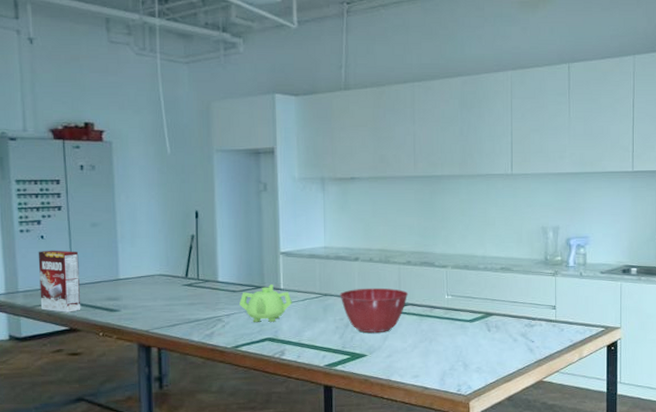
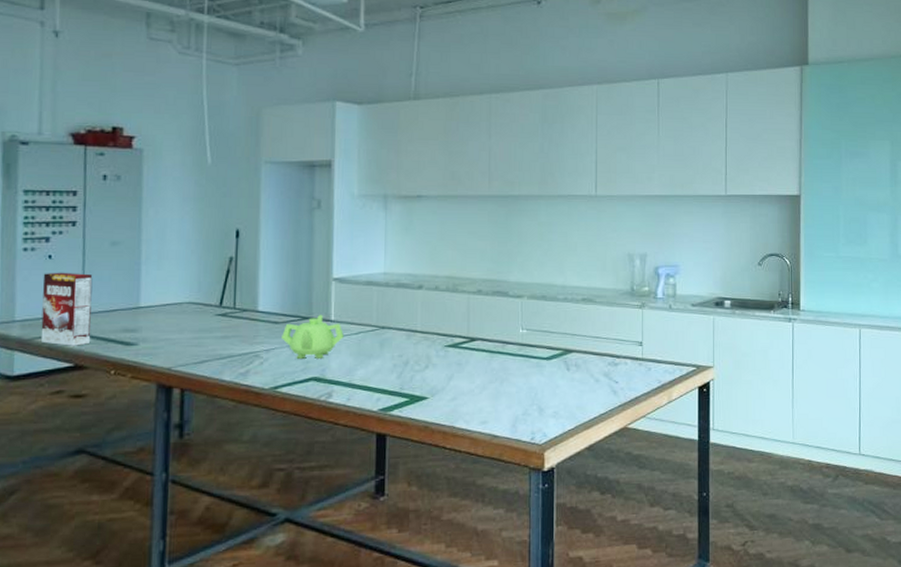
mixing bowl: present [340,287,409,334] -> none [399,320,478,373]

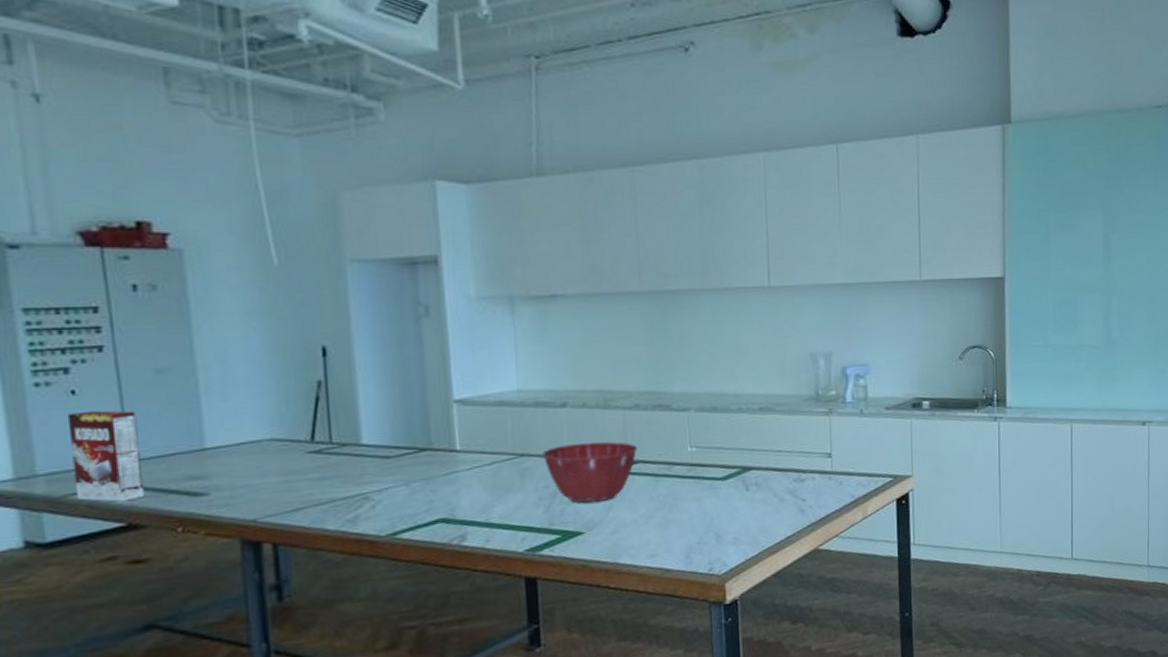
teapot: present [282,315,344,359] -> none [396,445,474,498]
mixing bowl: none [399,320,478,373] -> present [542,441,638,504]

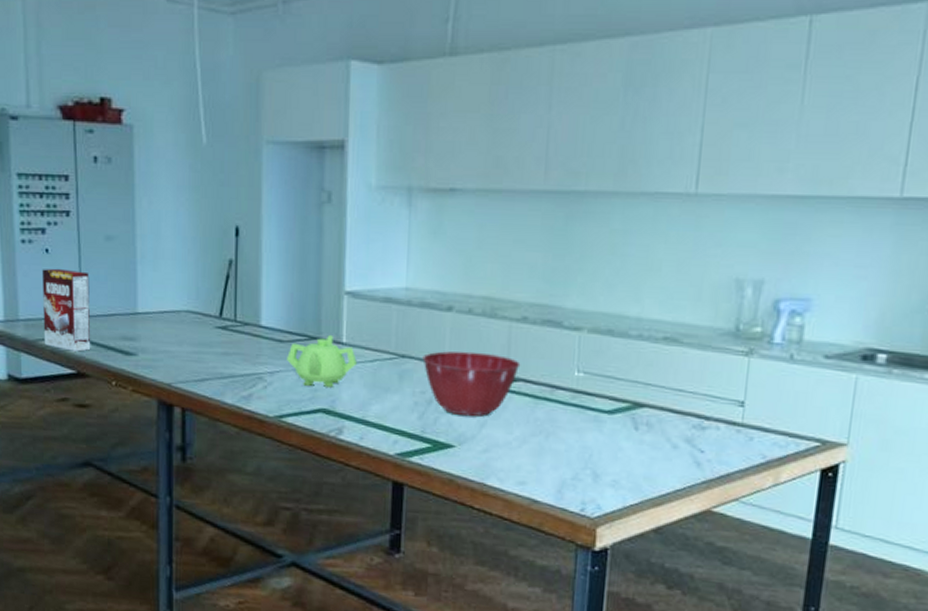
teapot: none [396,445,474,498] -> present [287,335,357,388]

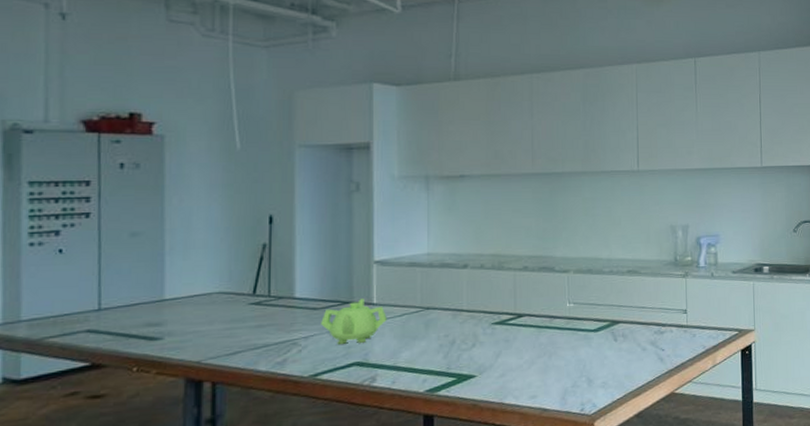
cereal box: present [42,268,91,352] -> none [51,266,110,345]
mixing bowl: present [422,351,521,417] -> none [445,297,525,351]

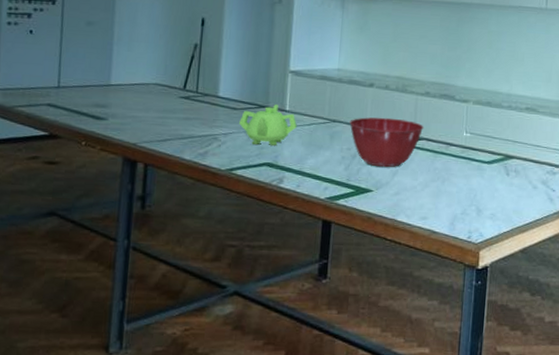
mixing bowl: none [445,297,525,351] -> present [349,117,424,168]

